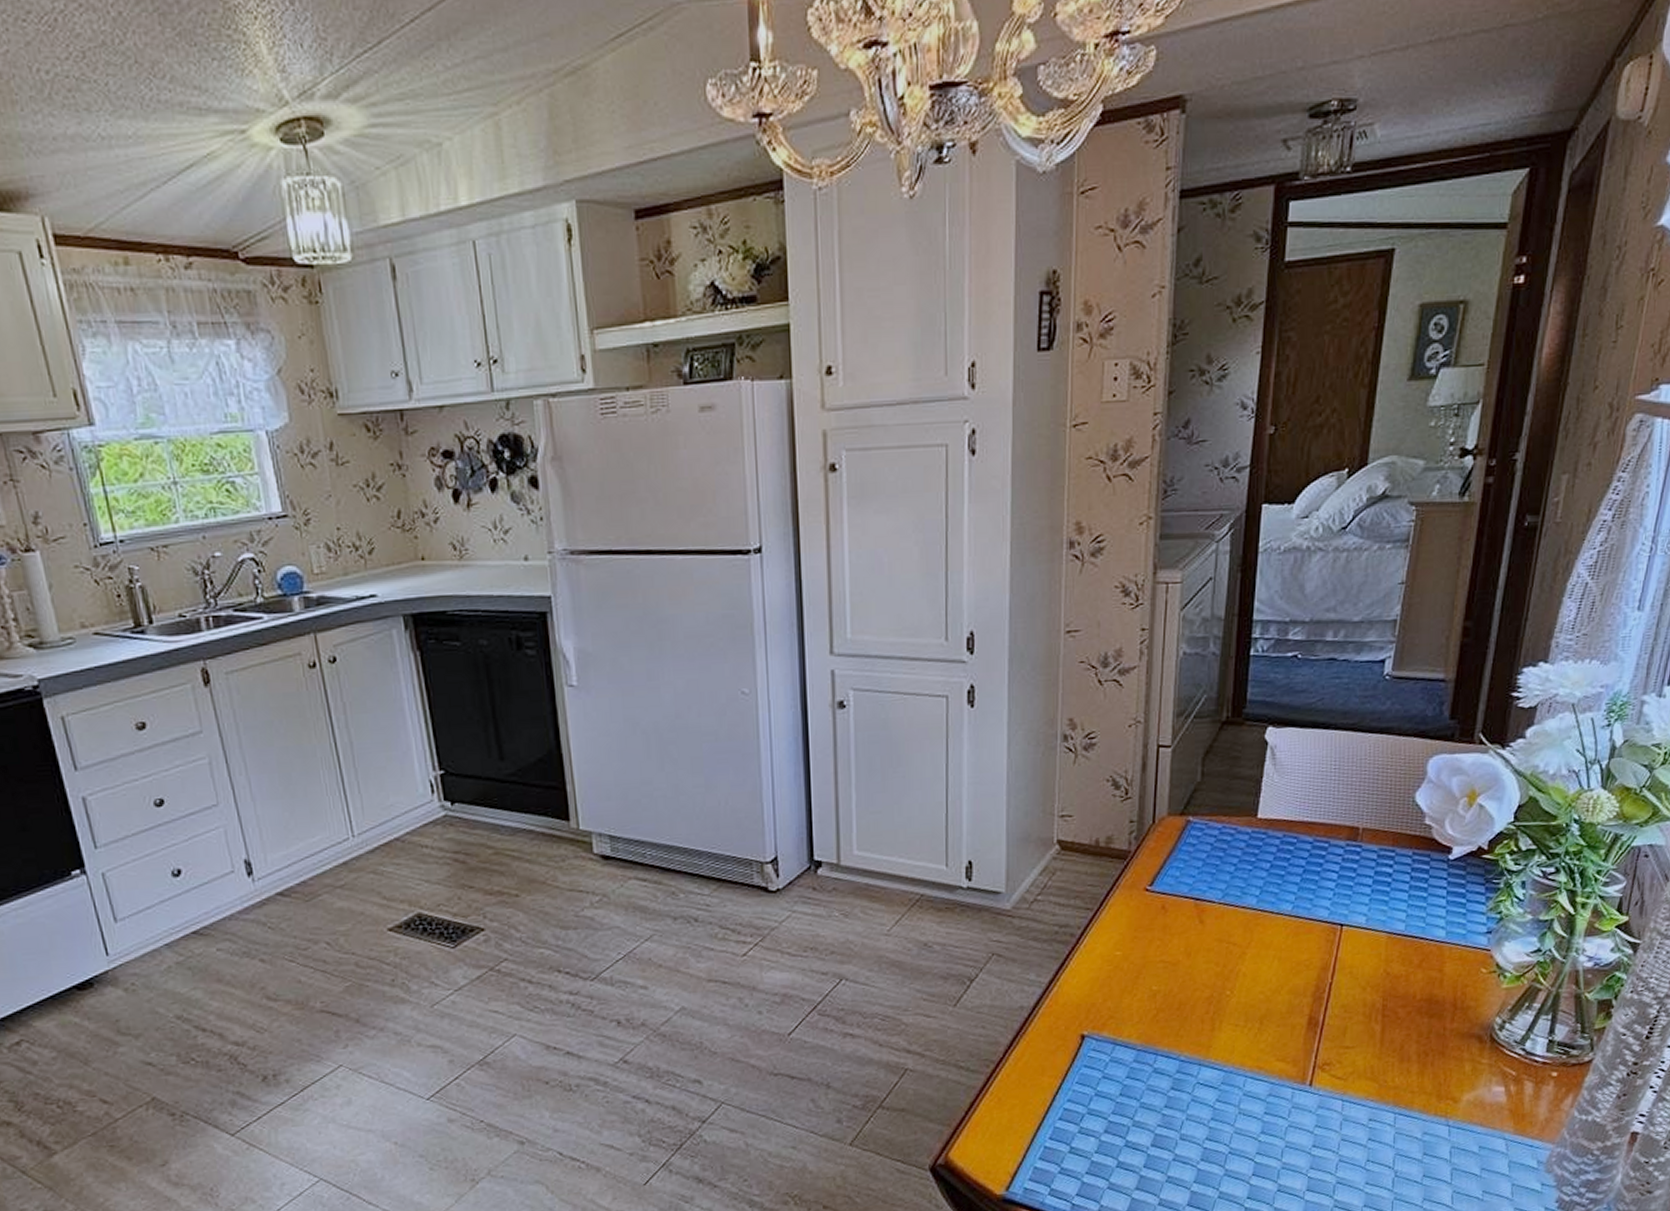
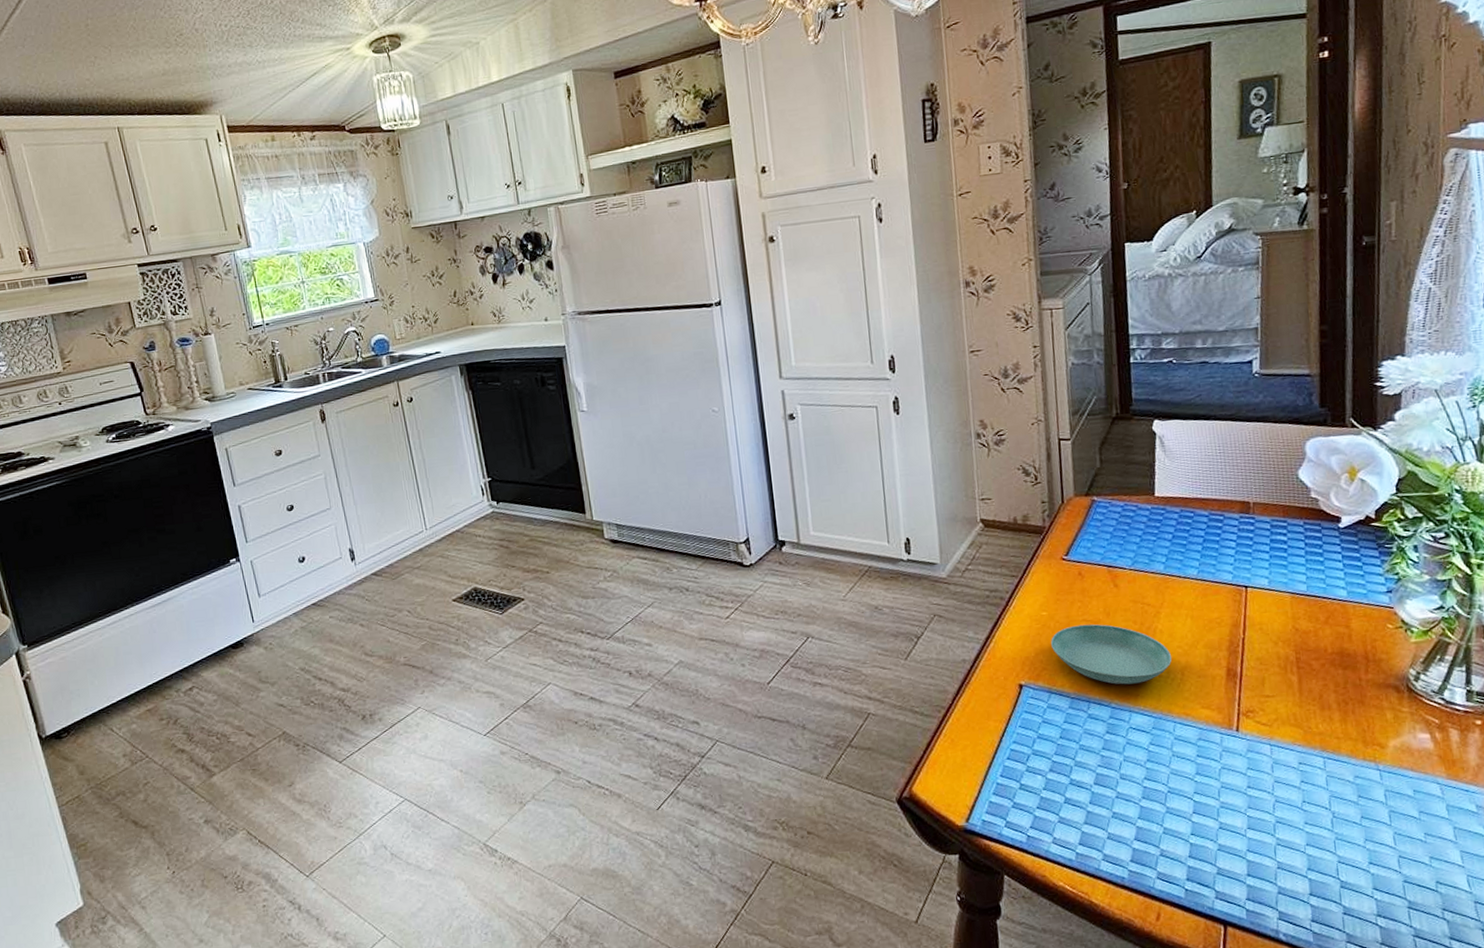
saucer: none [1121,966,1253,1035] -> present [1050,624,1172,685]

